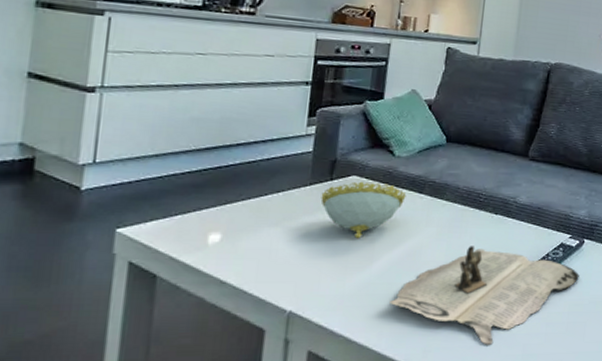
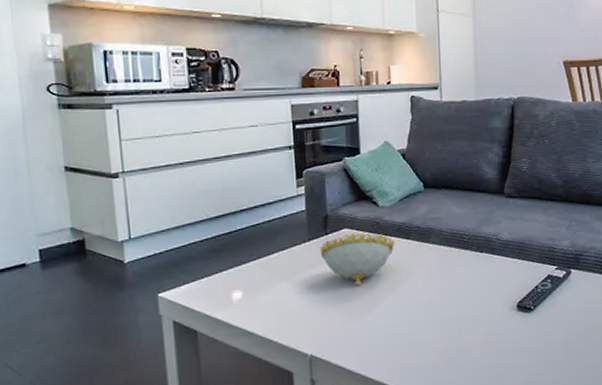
magazine: present [390,246,579,345] -> none [396,284,571,376]

